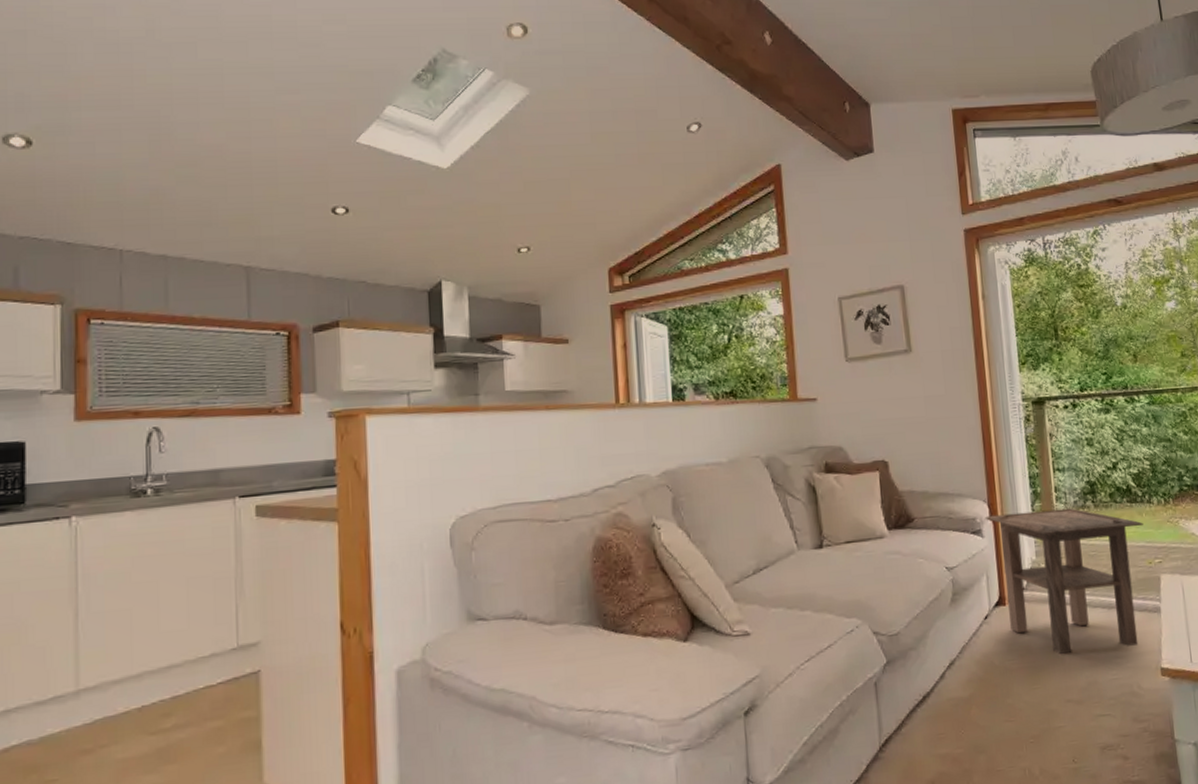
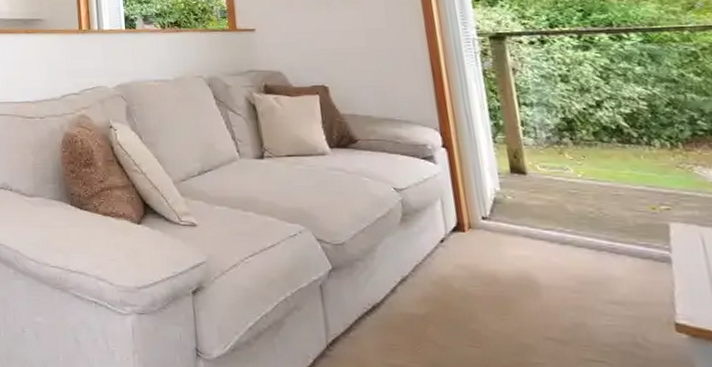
side table: present [985,508,1143,654] -> none [437,143,642,294]

